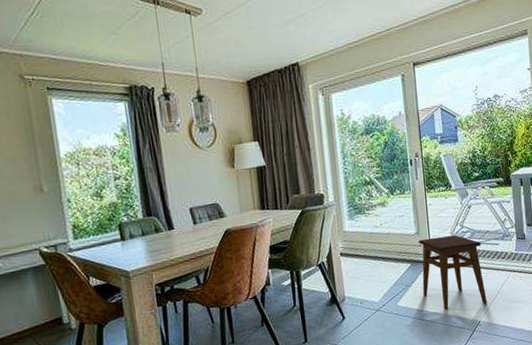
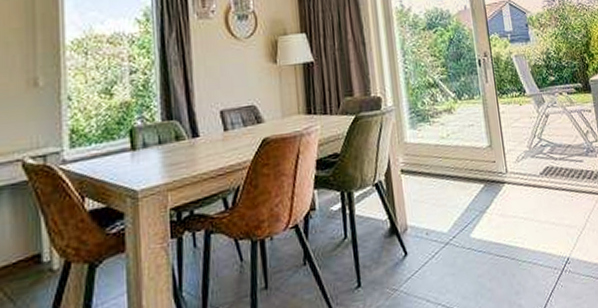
stool: present [419,234,487,310] -> none [492,149,576,243]

